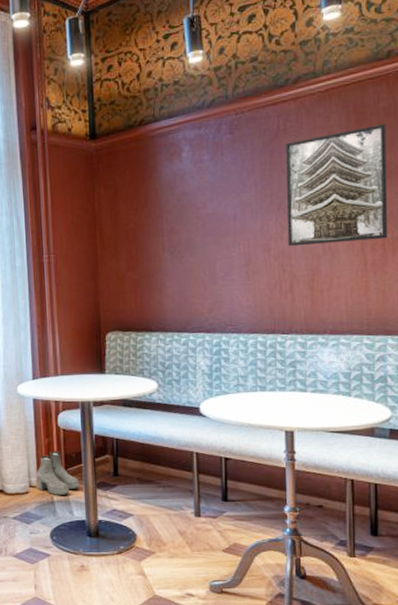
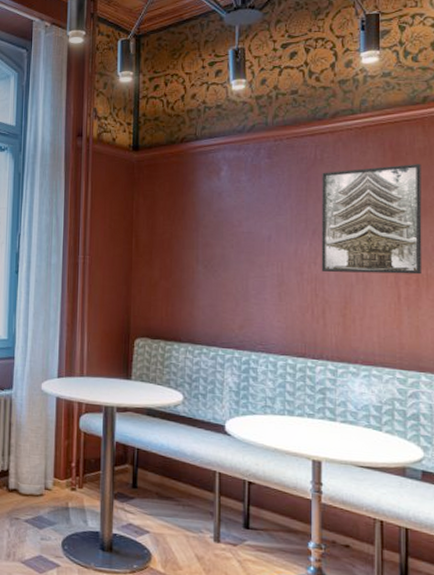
boots: present [36,451,79,495] -> none [52,454,96,502]

